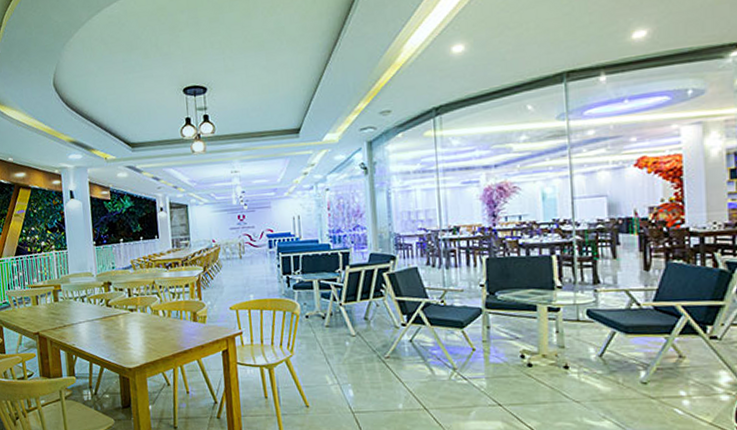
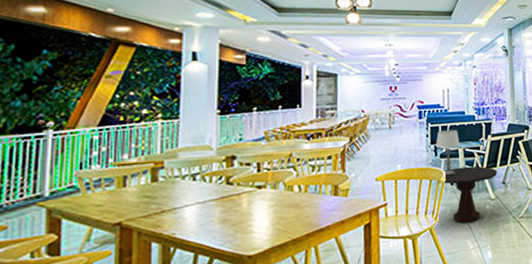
table lamp: none [288,259,315,308] -> present [435,129,460,176]
side table: none [295,299,358,359] -> present [442,166,498,224]

